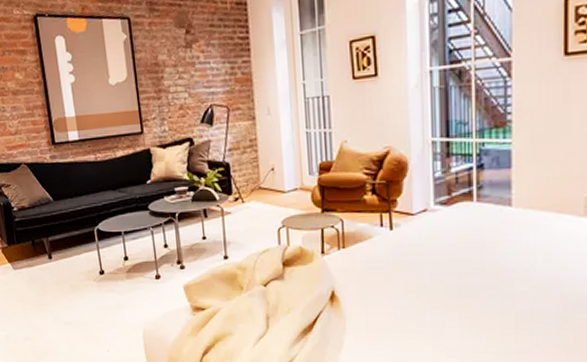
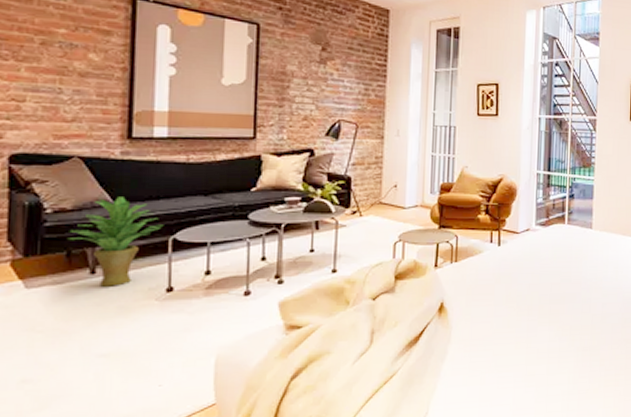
potted plant: none [30,195,89,269] -> present [69,197,164,287]

